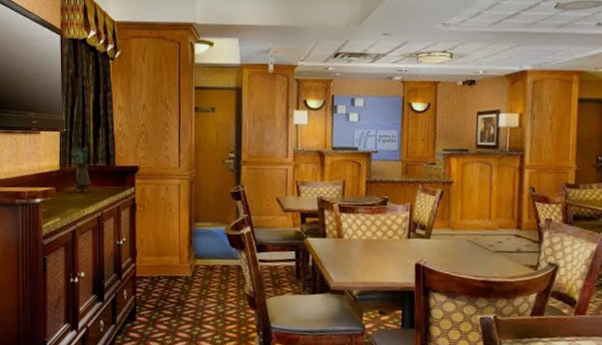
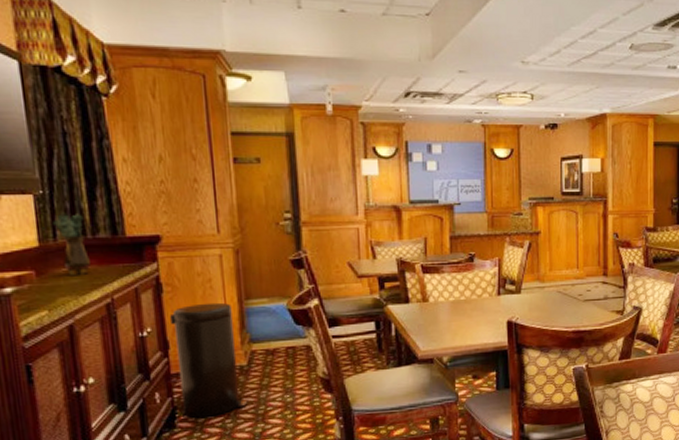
pedal bin: none [140,222,190,317] -> present [170,302,248,419]

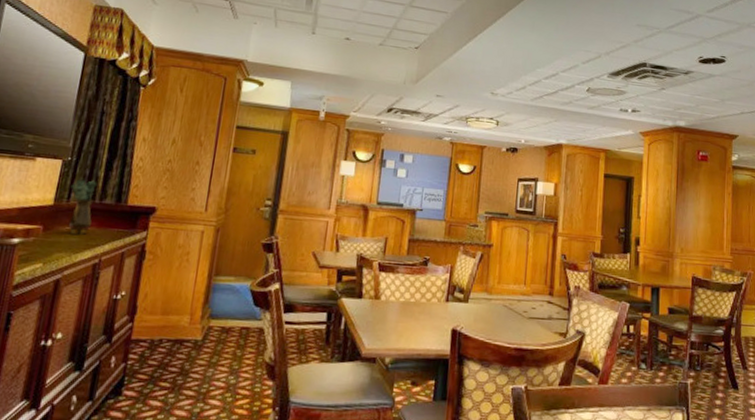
pedal bin: present [170,302,248,419] -> none [132,274,201,390]

